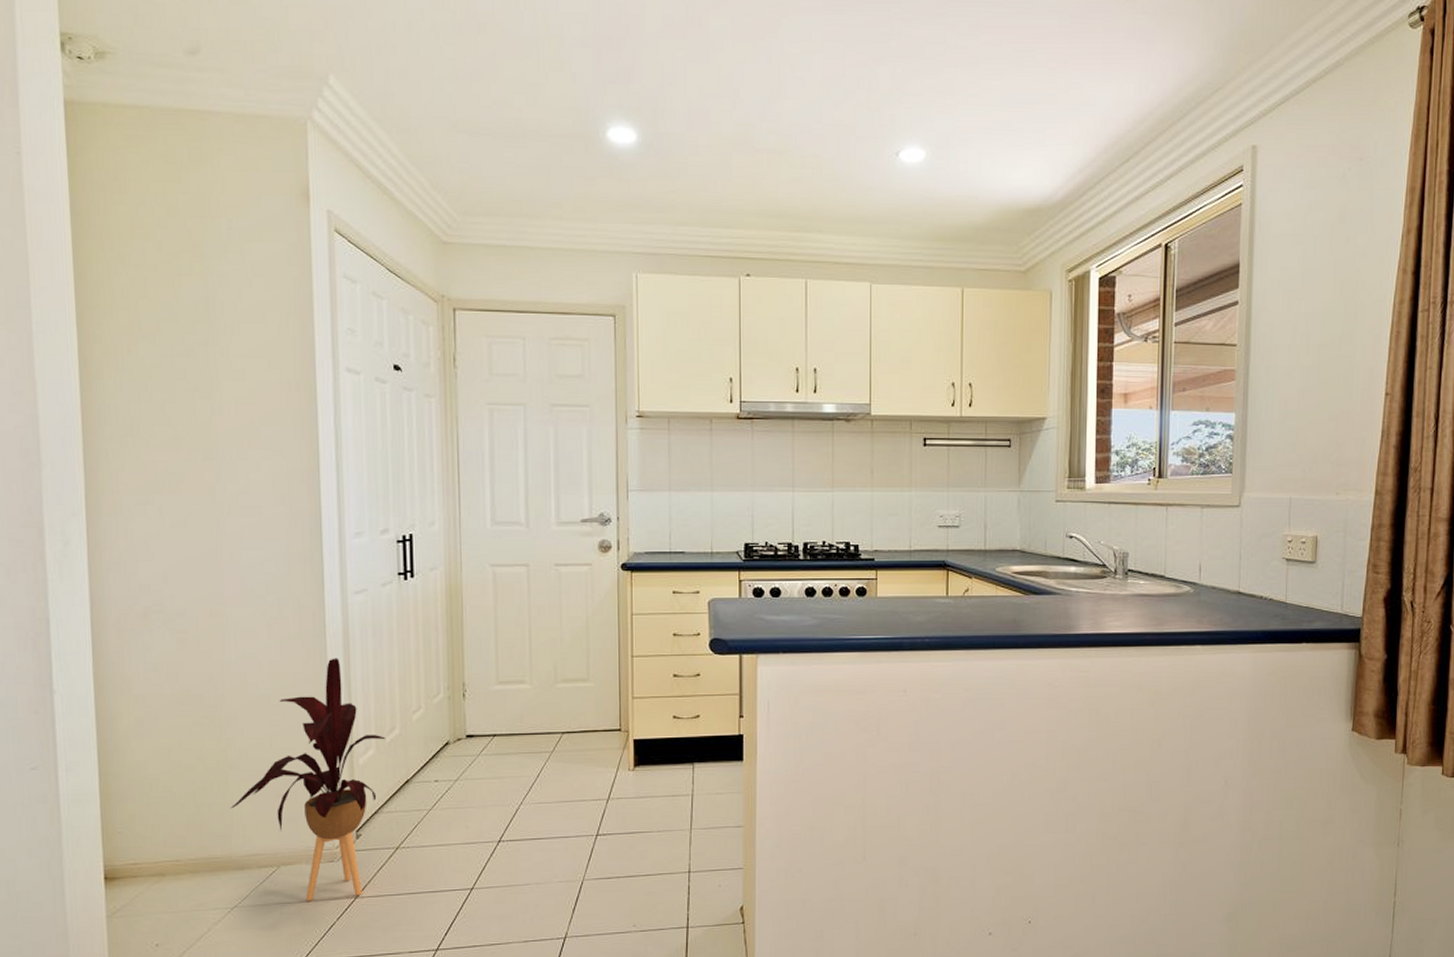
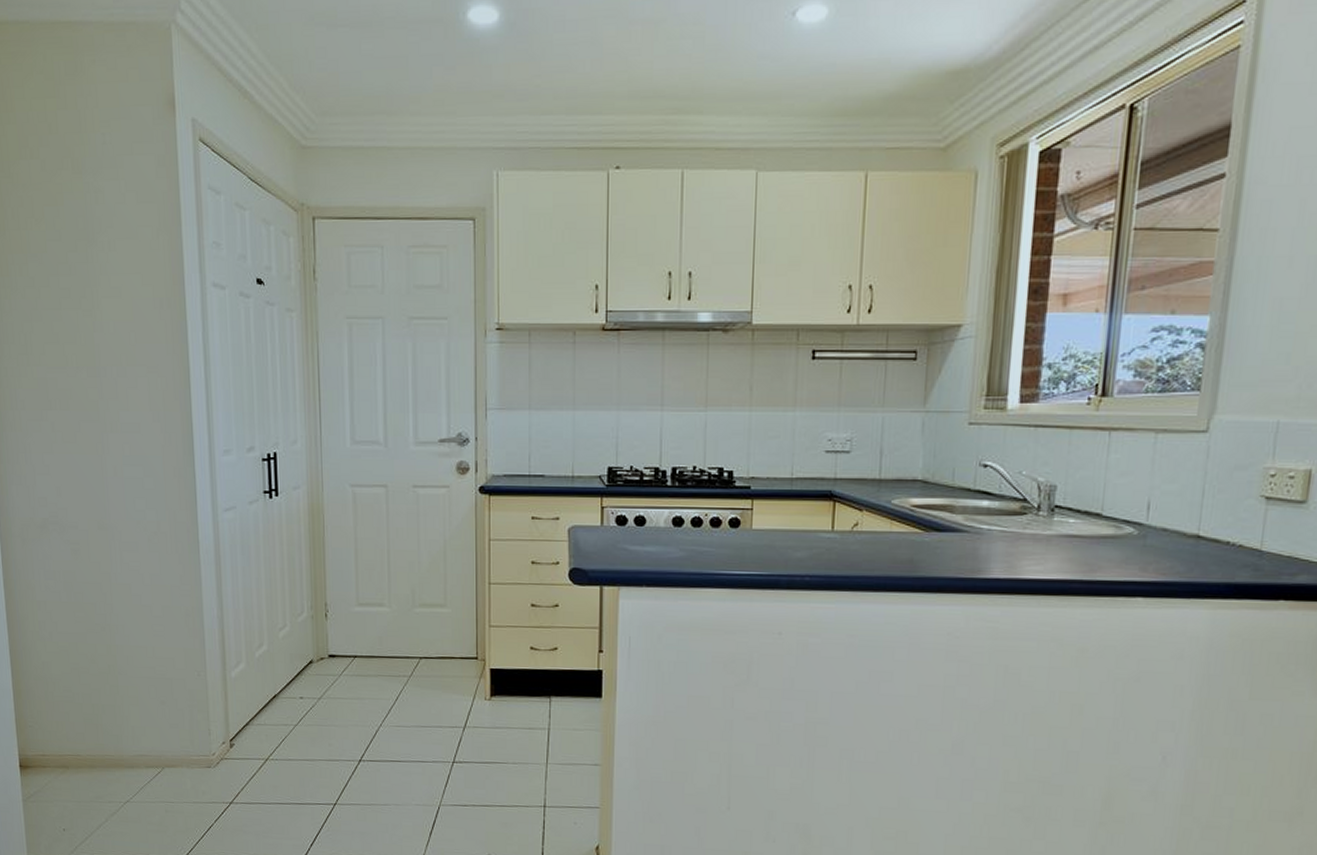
house plant: present [230,658,386,901] -> none [120,573,255,802]

